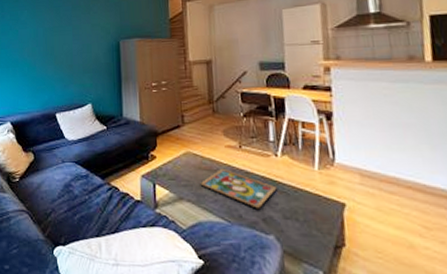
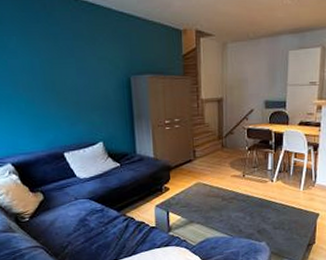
framed painting: present [200,168,277,209] -> none [208,194,270,224]

